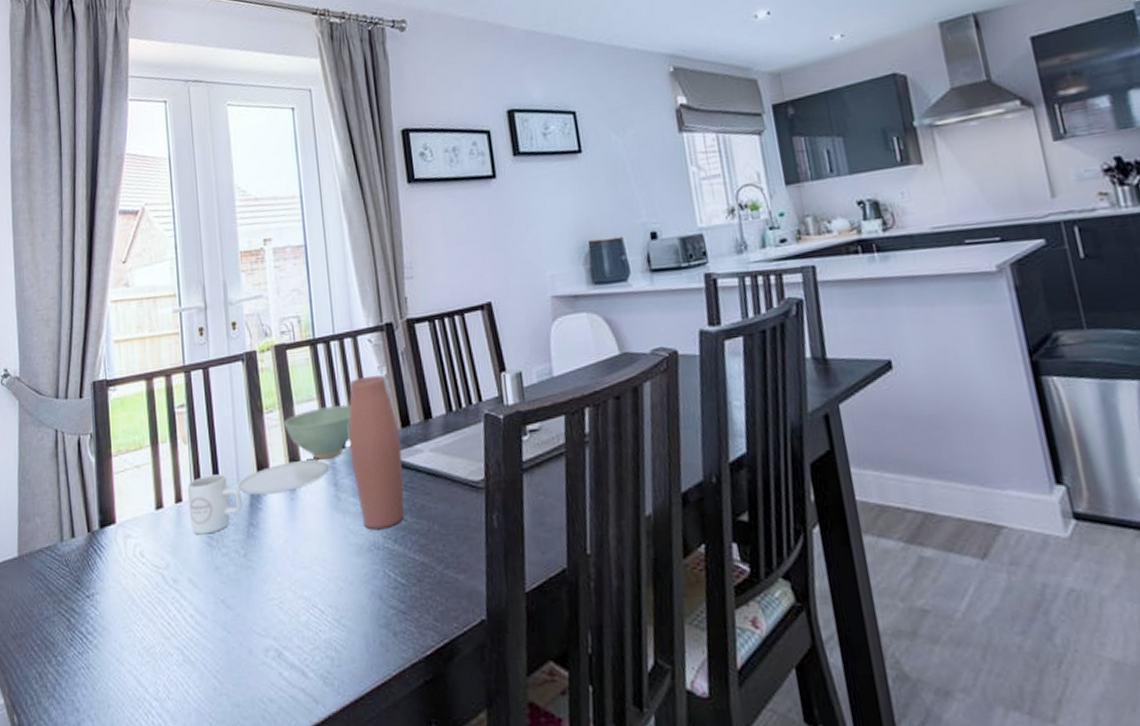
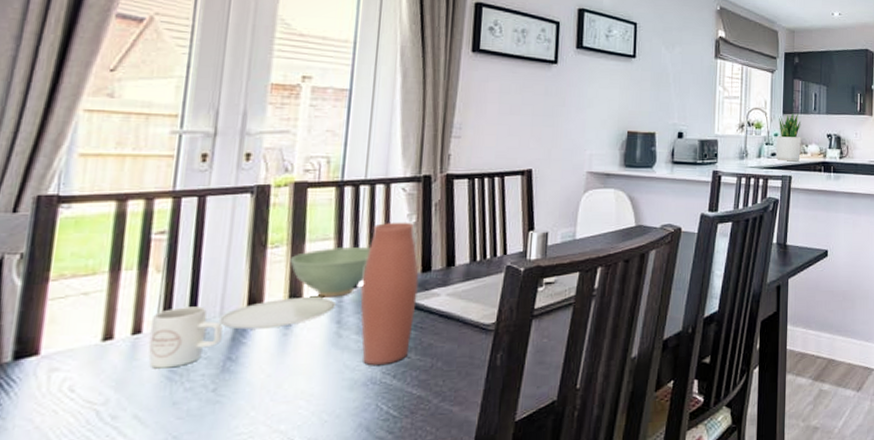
planter: none [781,181,823,249] -> present [776,113,801,162]

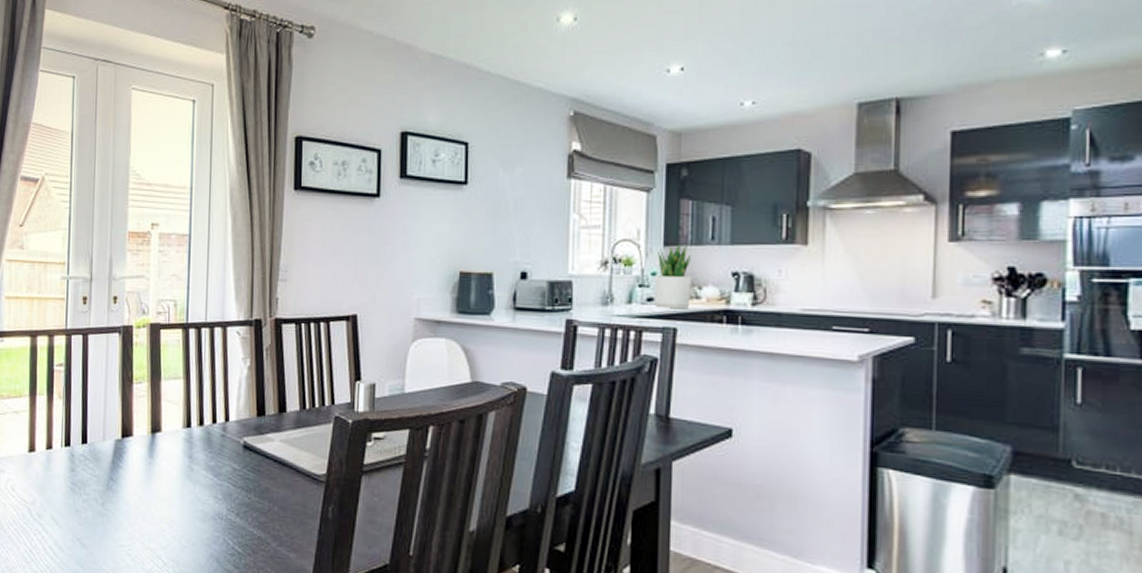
mug: present [148,306,223,369] -> none [57,430,105,481]
plate: present [218,297,336,330] -> none [102,430,187,456]
bowl: present [290,247,371,297] -> none [150,386,213,434]
vase: present [360,222,419,366] -> none [206,364,255,503]

